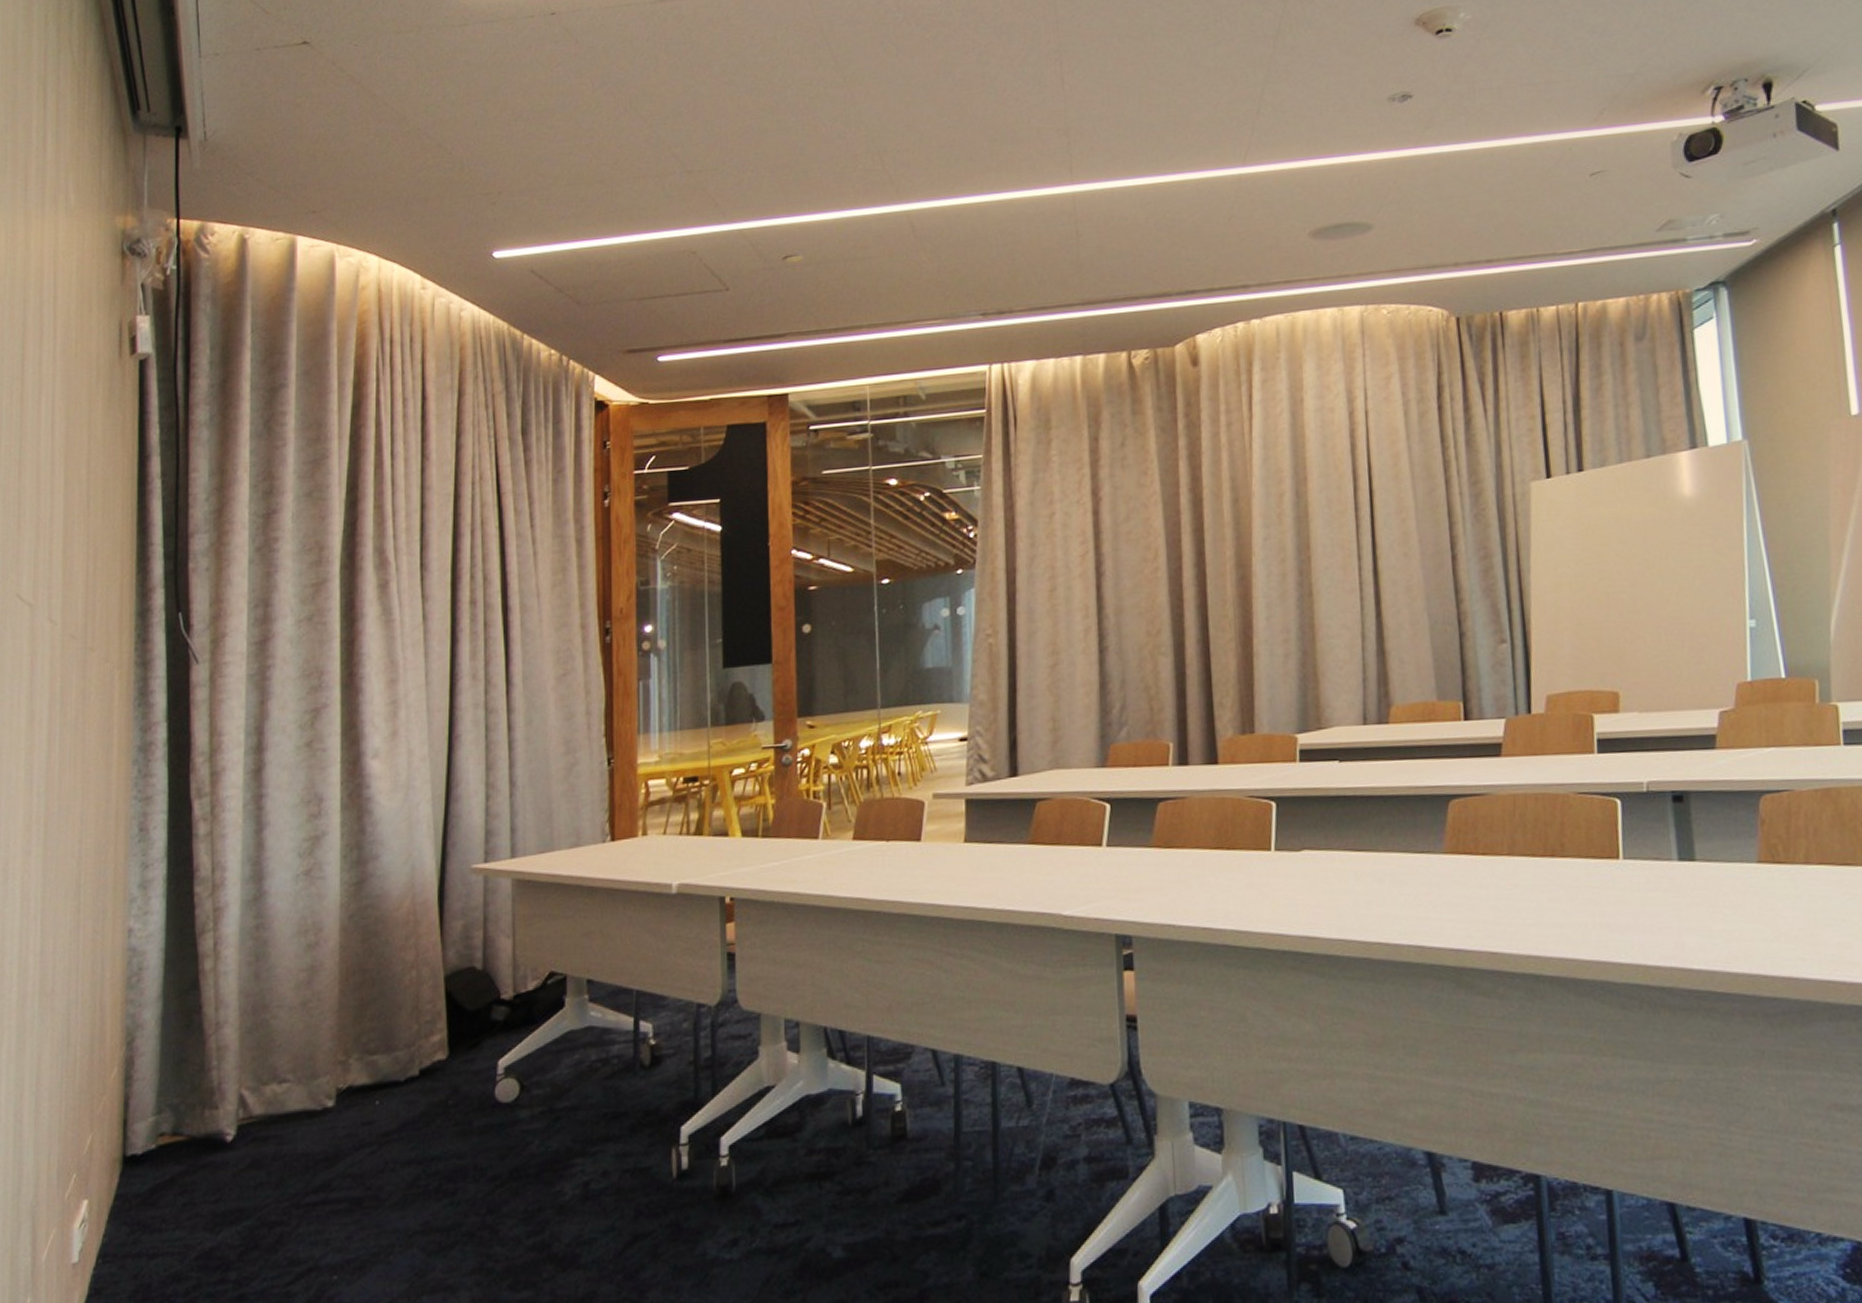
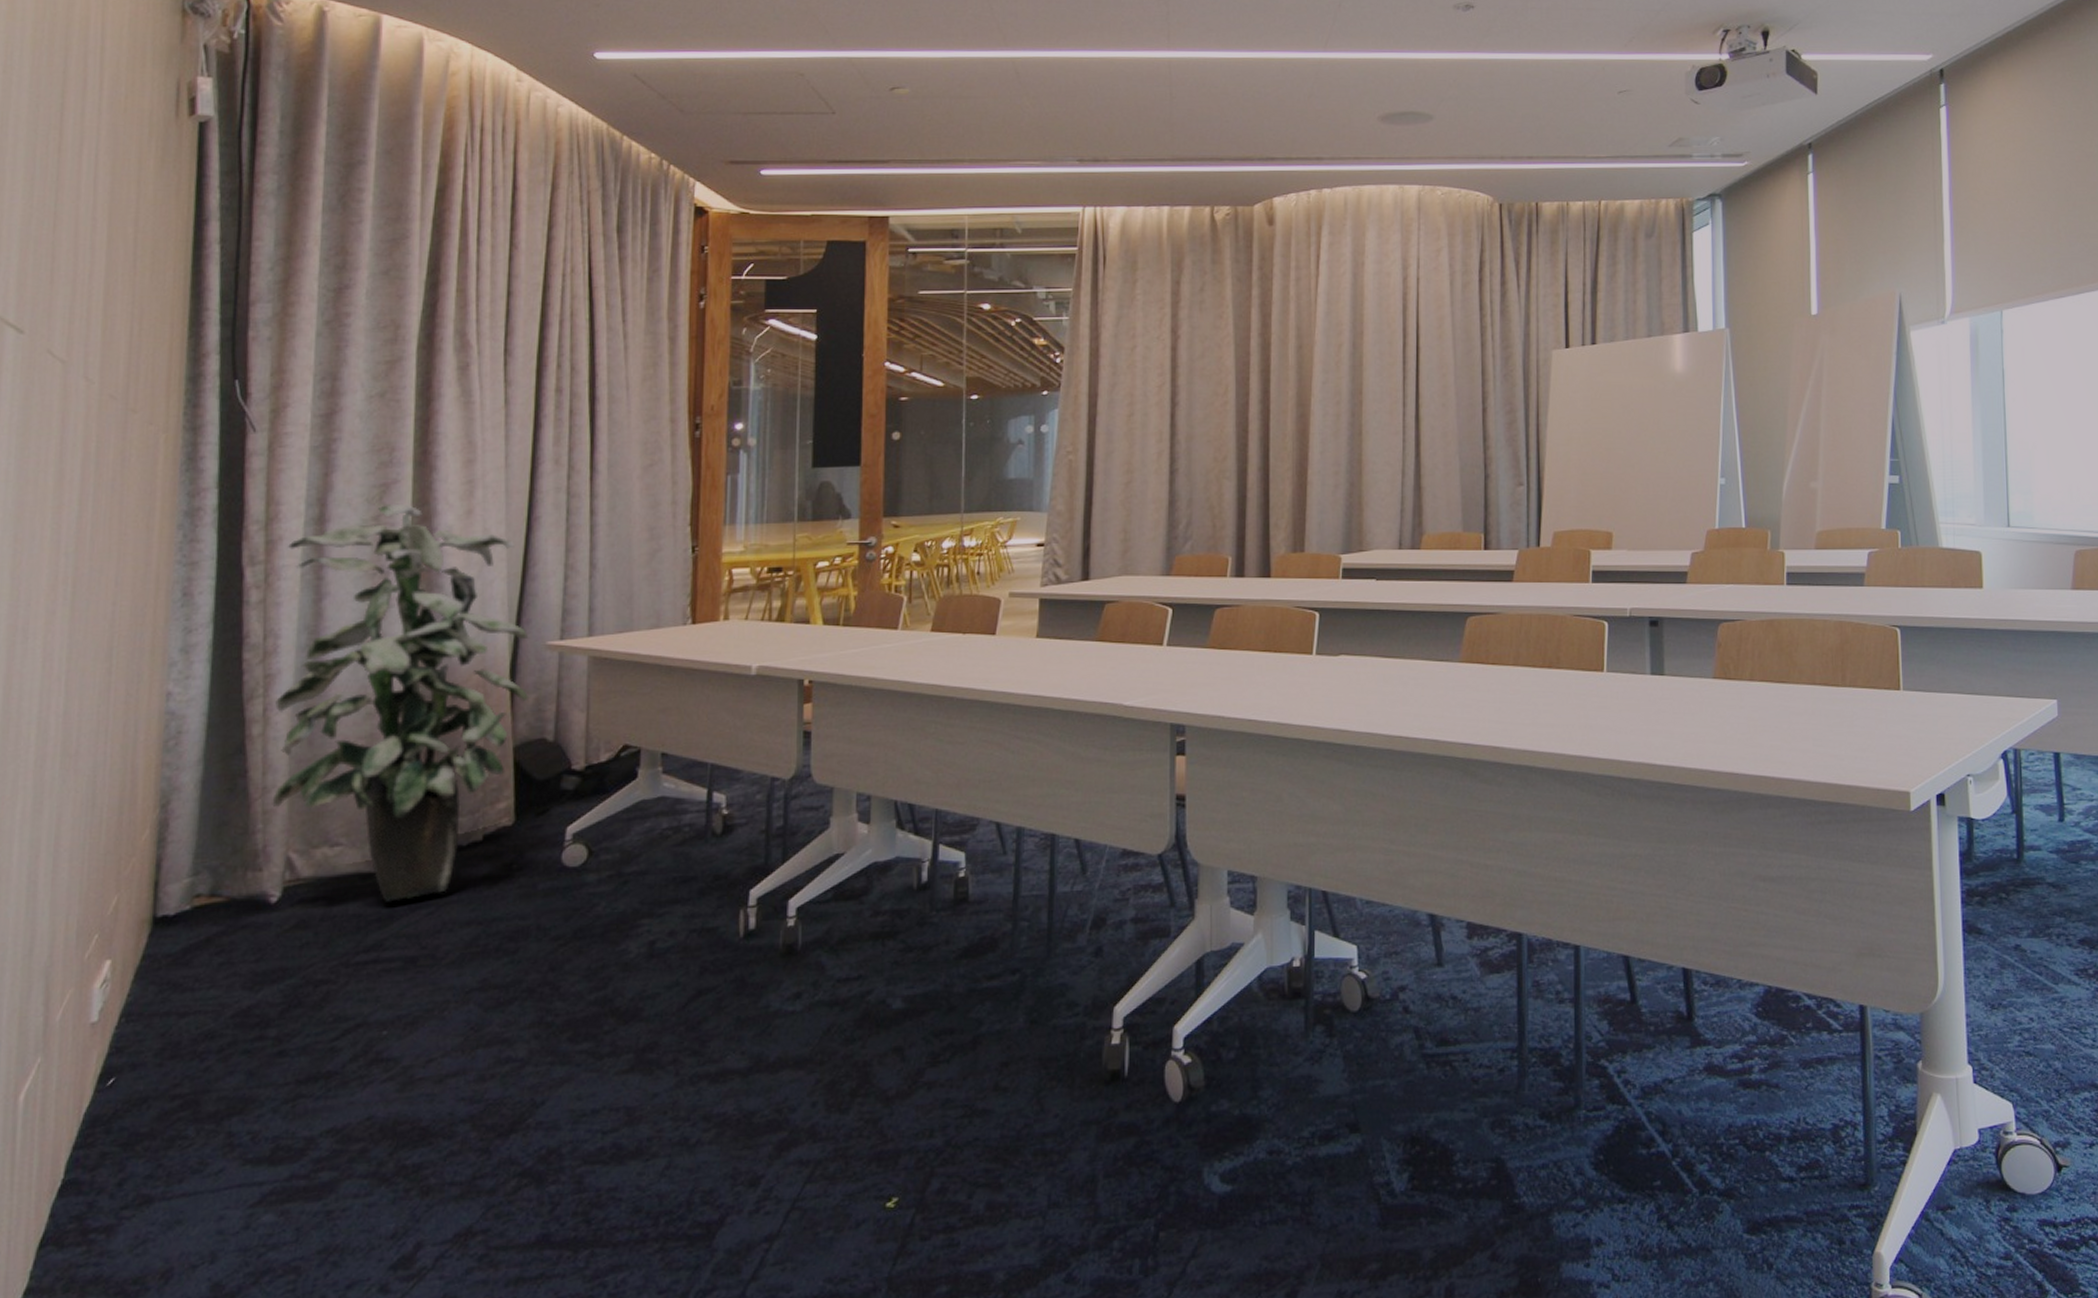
indoor plant: none [224,729,458,1140] -> present [272,505,530,902]

